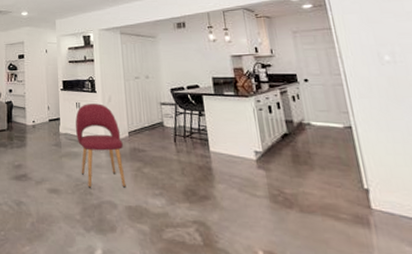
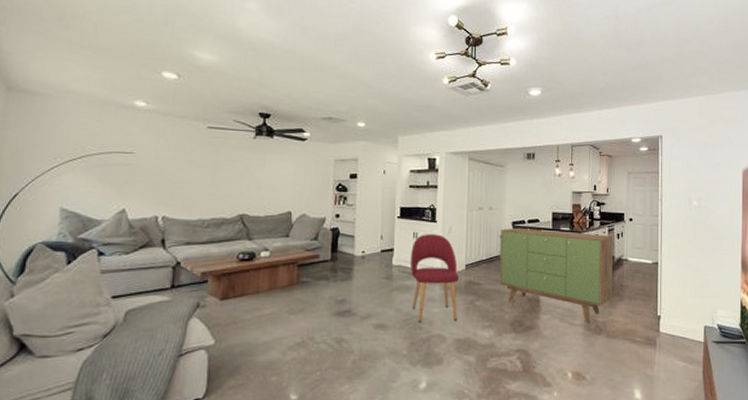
sideboard: none [159,94,299,194] -> present [499,227,613,322]

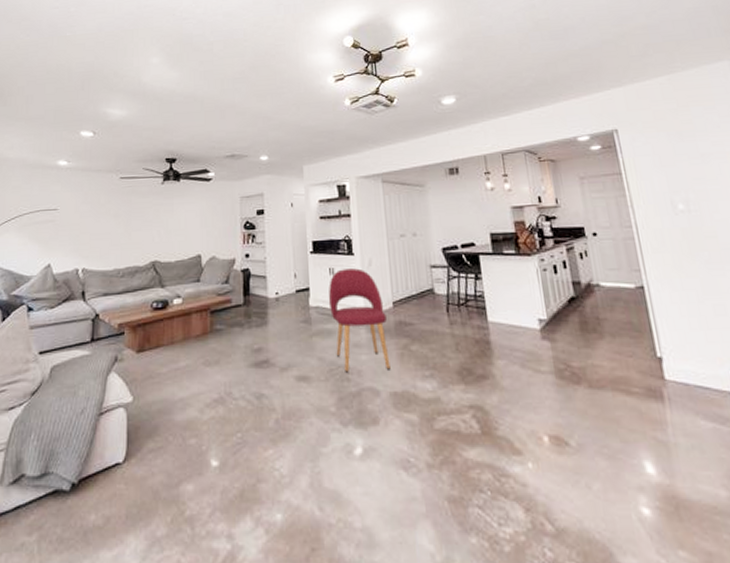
sideboard: present [499,227,613,322] -> none [429,254,587,368]

